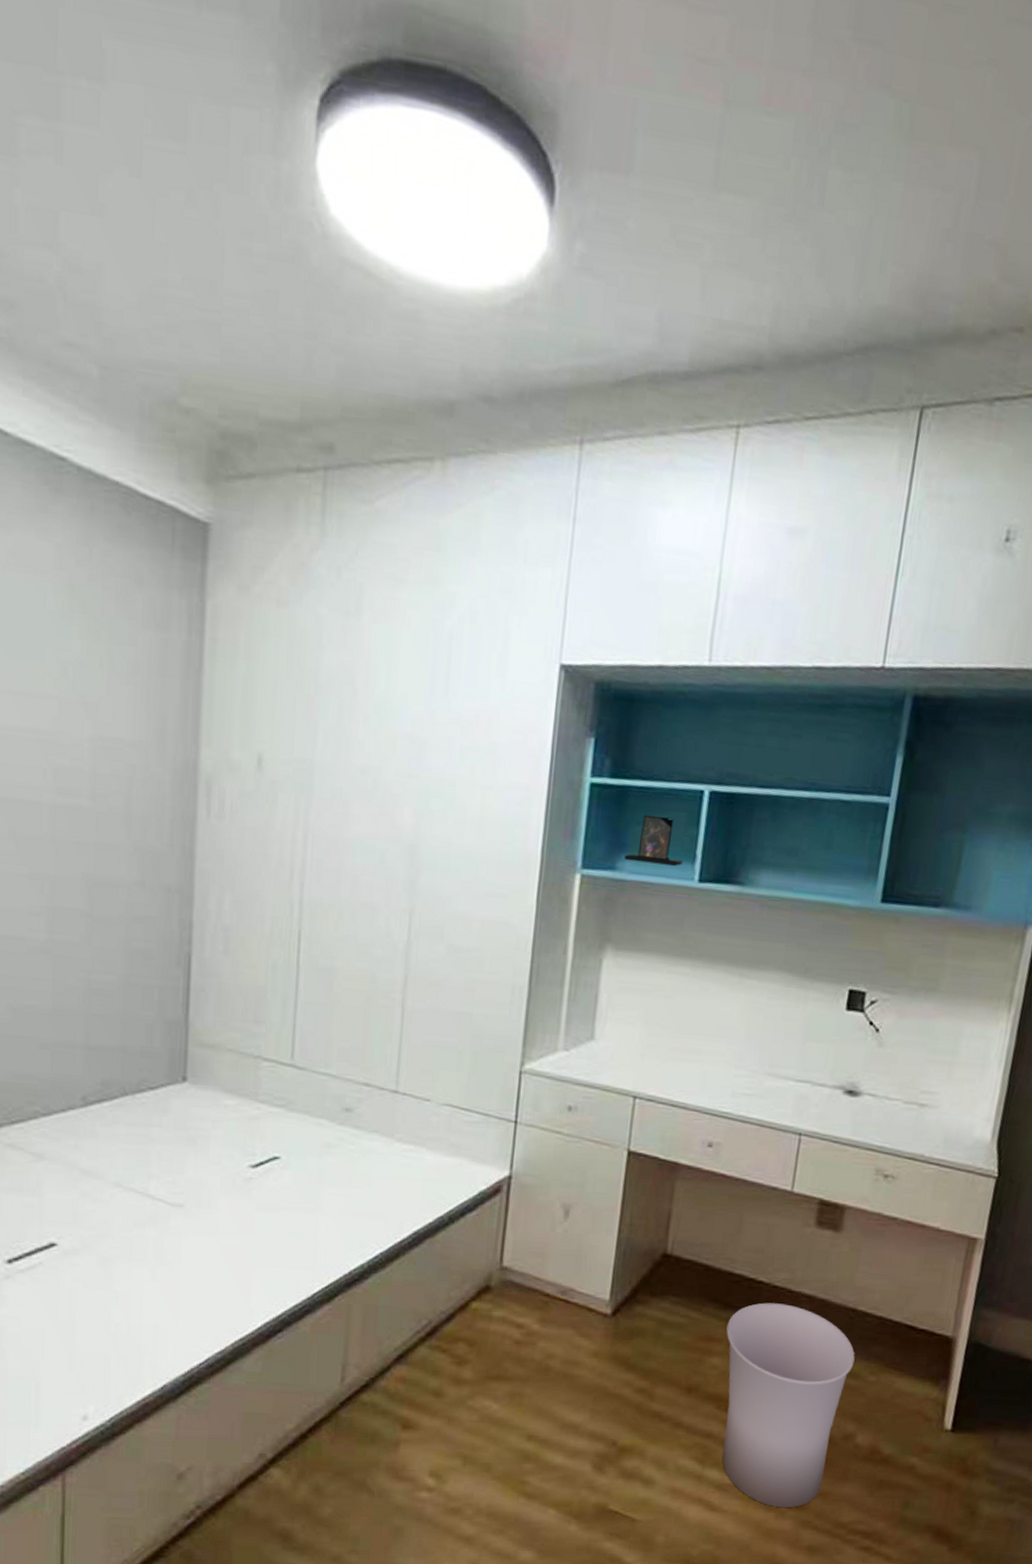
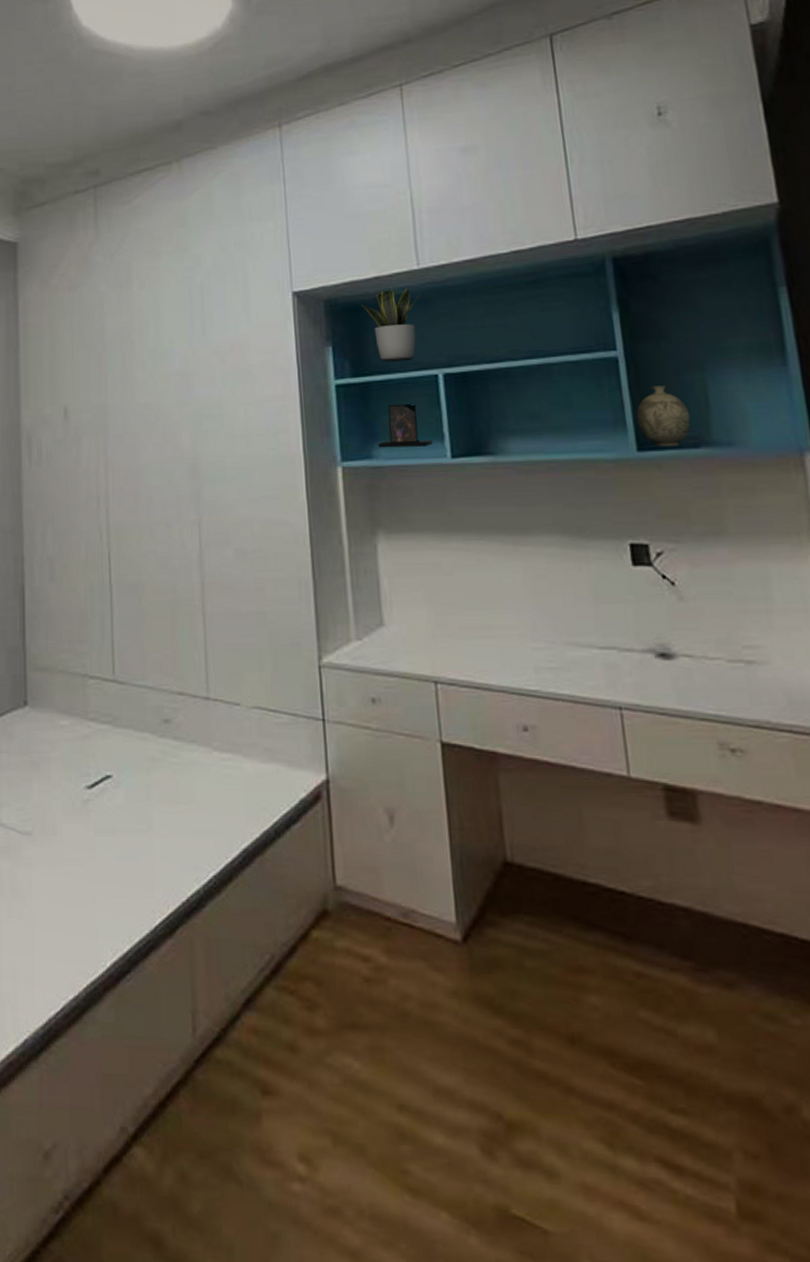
potted plant: none [637,681,709,770] -> present [361,287,424,363]
waste bin: present [721,1302,855,1508] -> none [596,919,776,1219]
decorative vase: none [889,839,940,903] -> present [636,385,691,447]

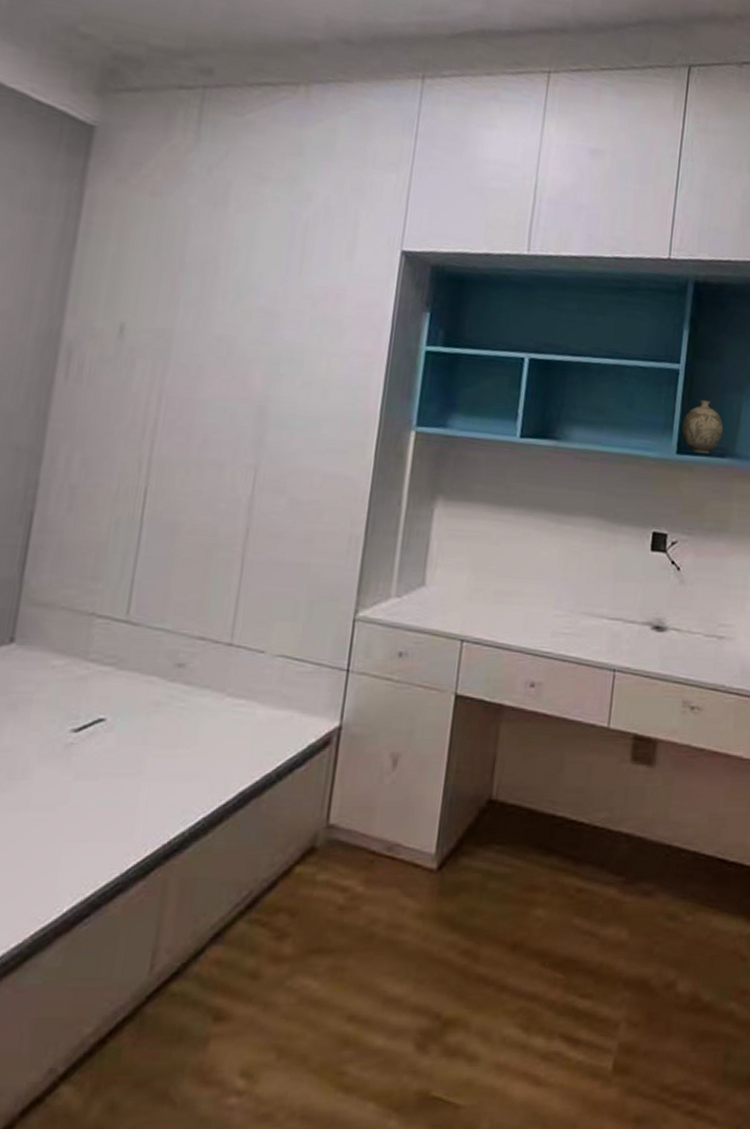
potted plant: present [361,287,424,363] -> none [467,266,528,341]
photo frame: present [377,403,433,448] -> none [454,378,506,424]

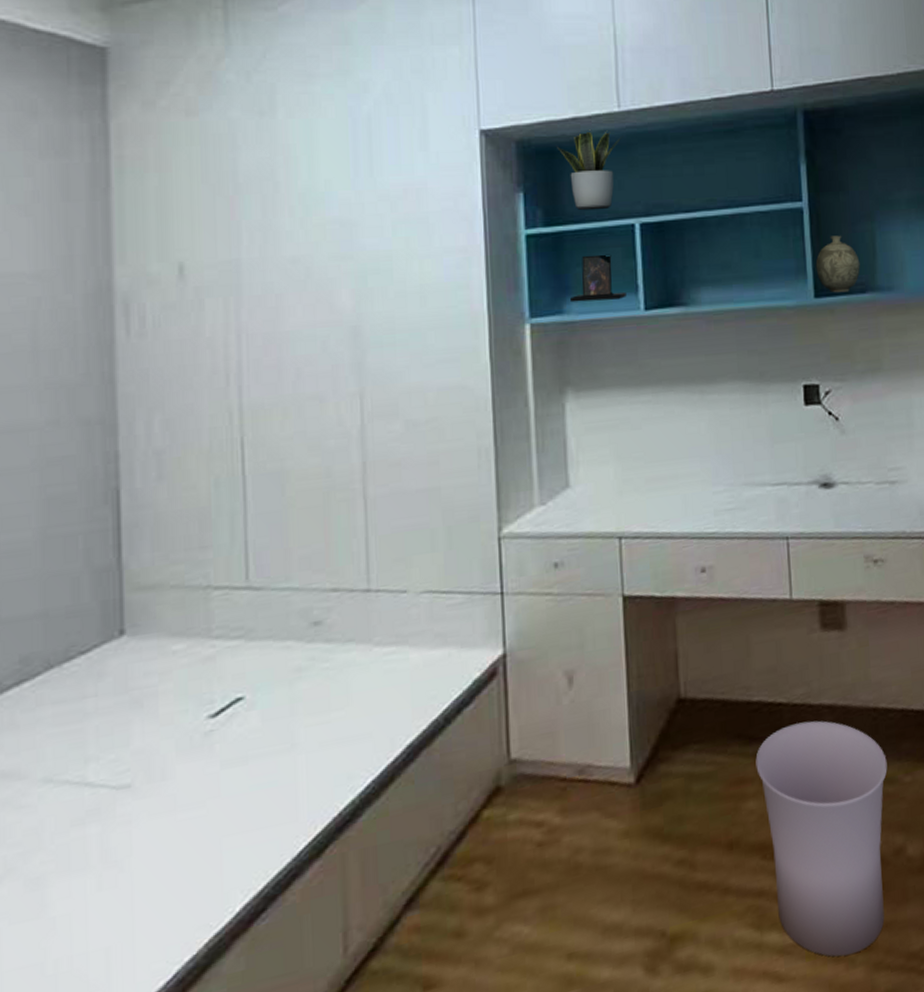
photo frame: none [454,378,506,424] -> present [569,254,626,303]
potted plant: none [467,266,528,341] -> present [557,129,623,211]
waste bin: none [547,845,672,1074] -> present [755,720,888,957]

